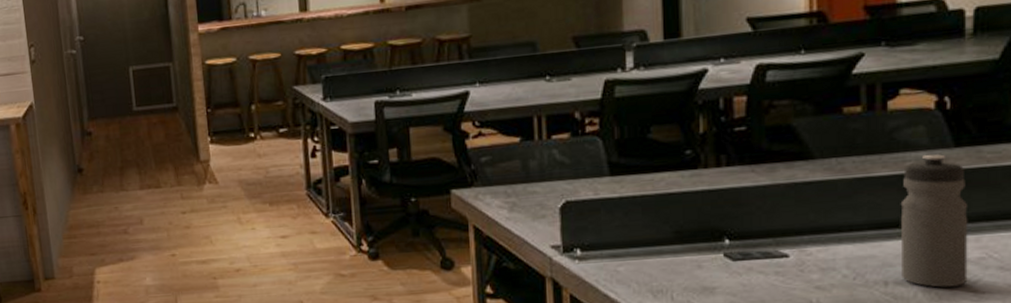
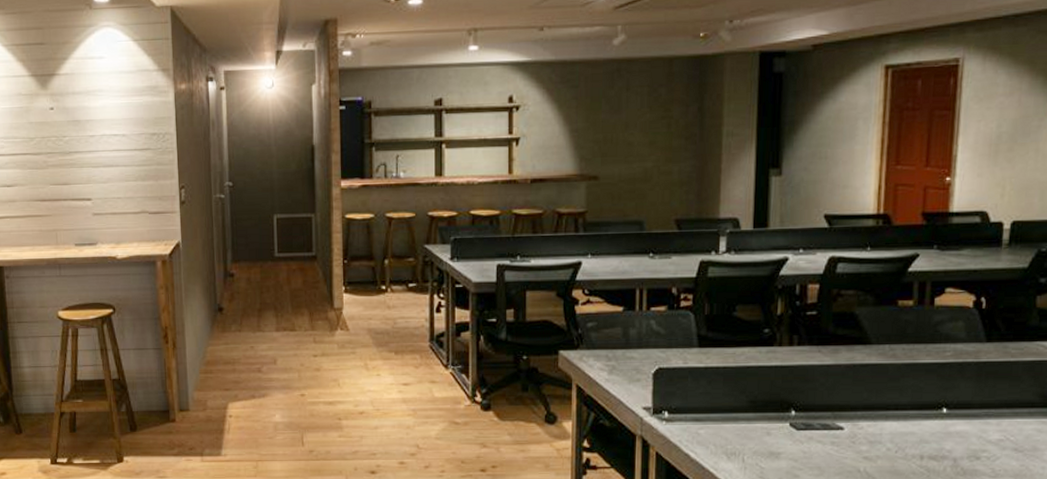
water bottle: present [900,154,969,288] -> none [935,346,993,464]

